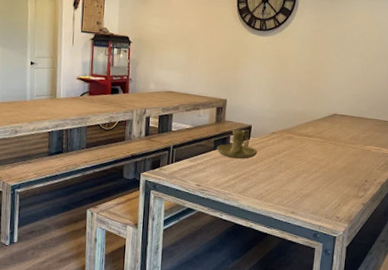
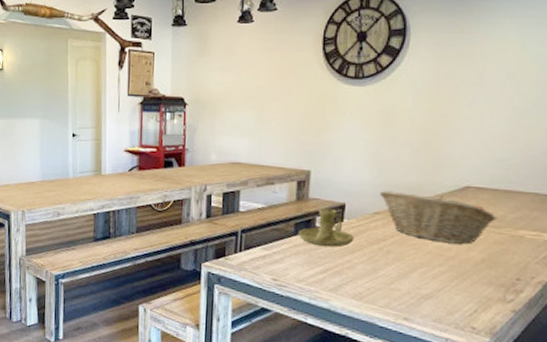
fruit basket: none [276,116,354,156] -> present [380,190,498,244]

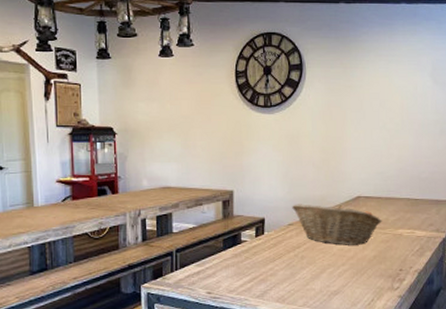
candle holder: present [298,208,354,248] -> none [226,224,274,258]

